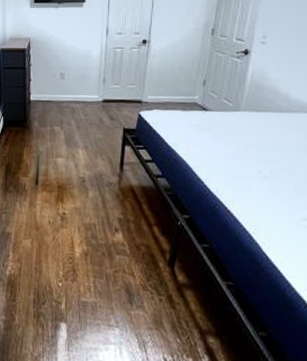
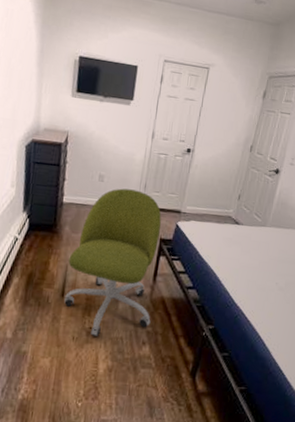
office chair: none [39,84,124,222] -> present [64,188,162,336]

